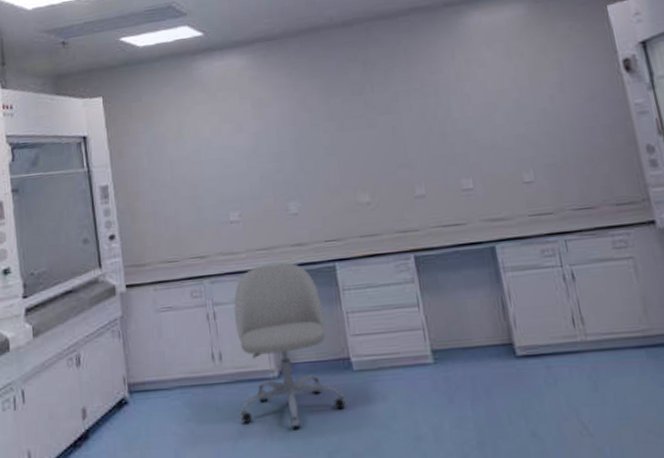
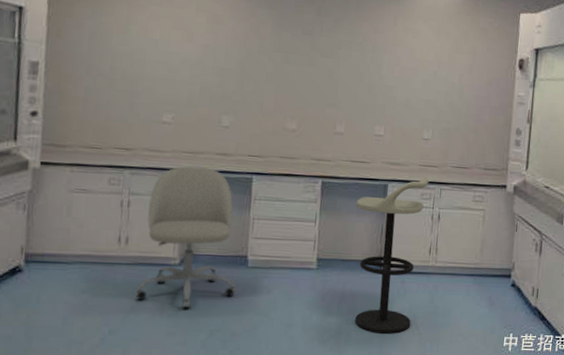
bar stool: none [461,229,575,439] -> present [354,177,429,334]

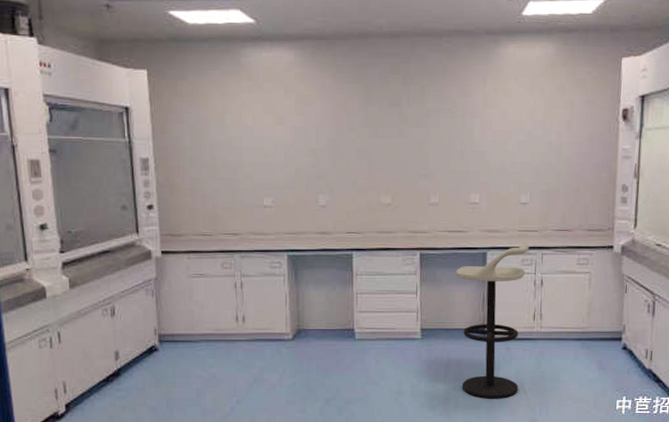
office chair: present [135,165,237,309] -> none [256,246,347,380]

